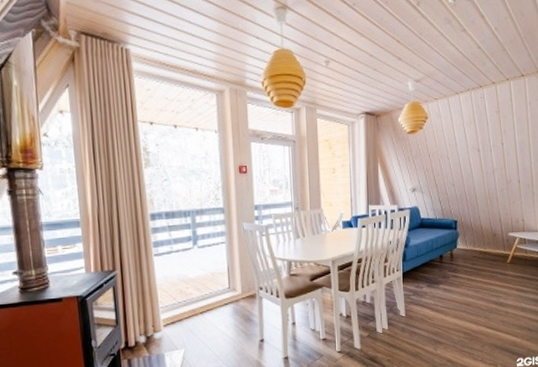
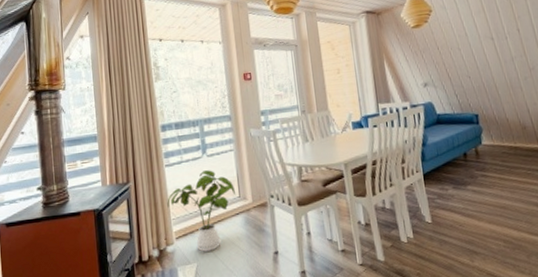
house plant: none [155,261,225,339] -> present [167,170,235,252]

